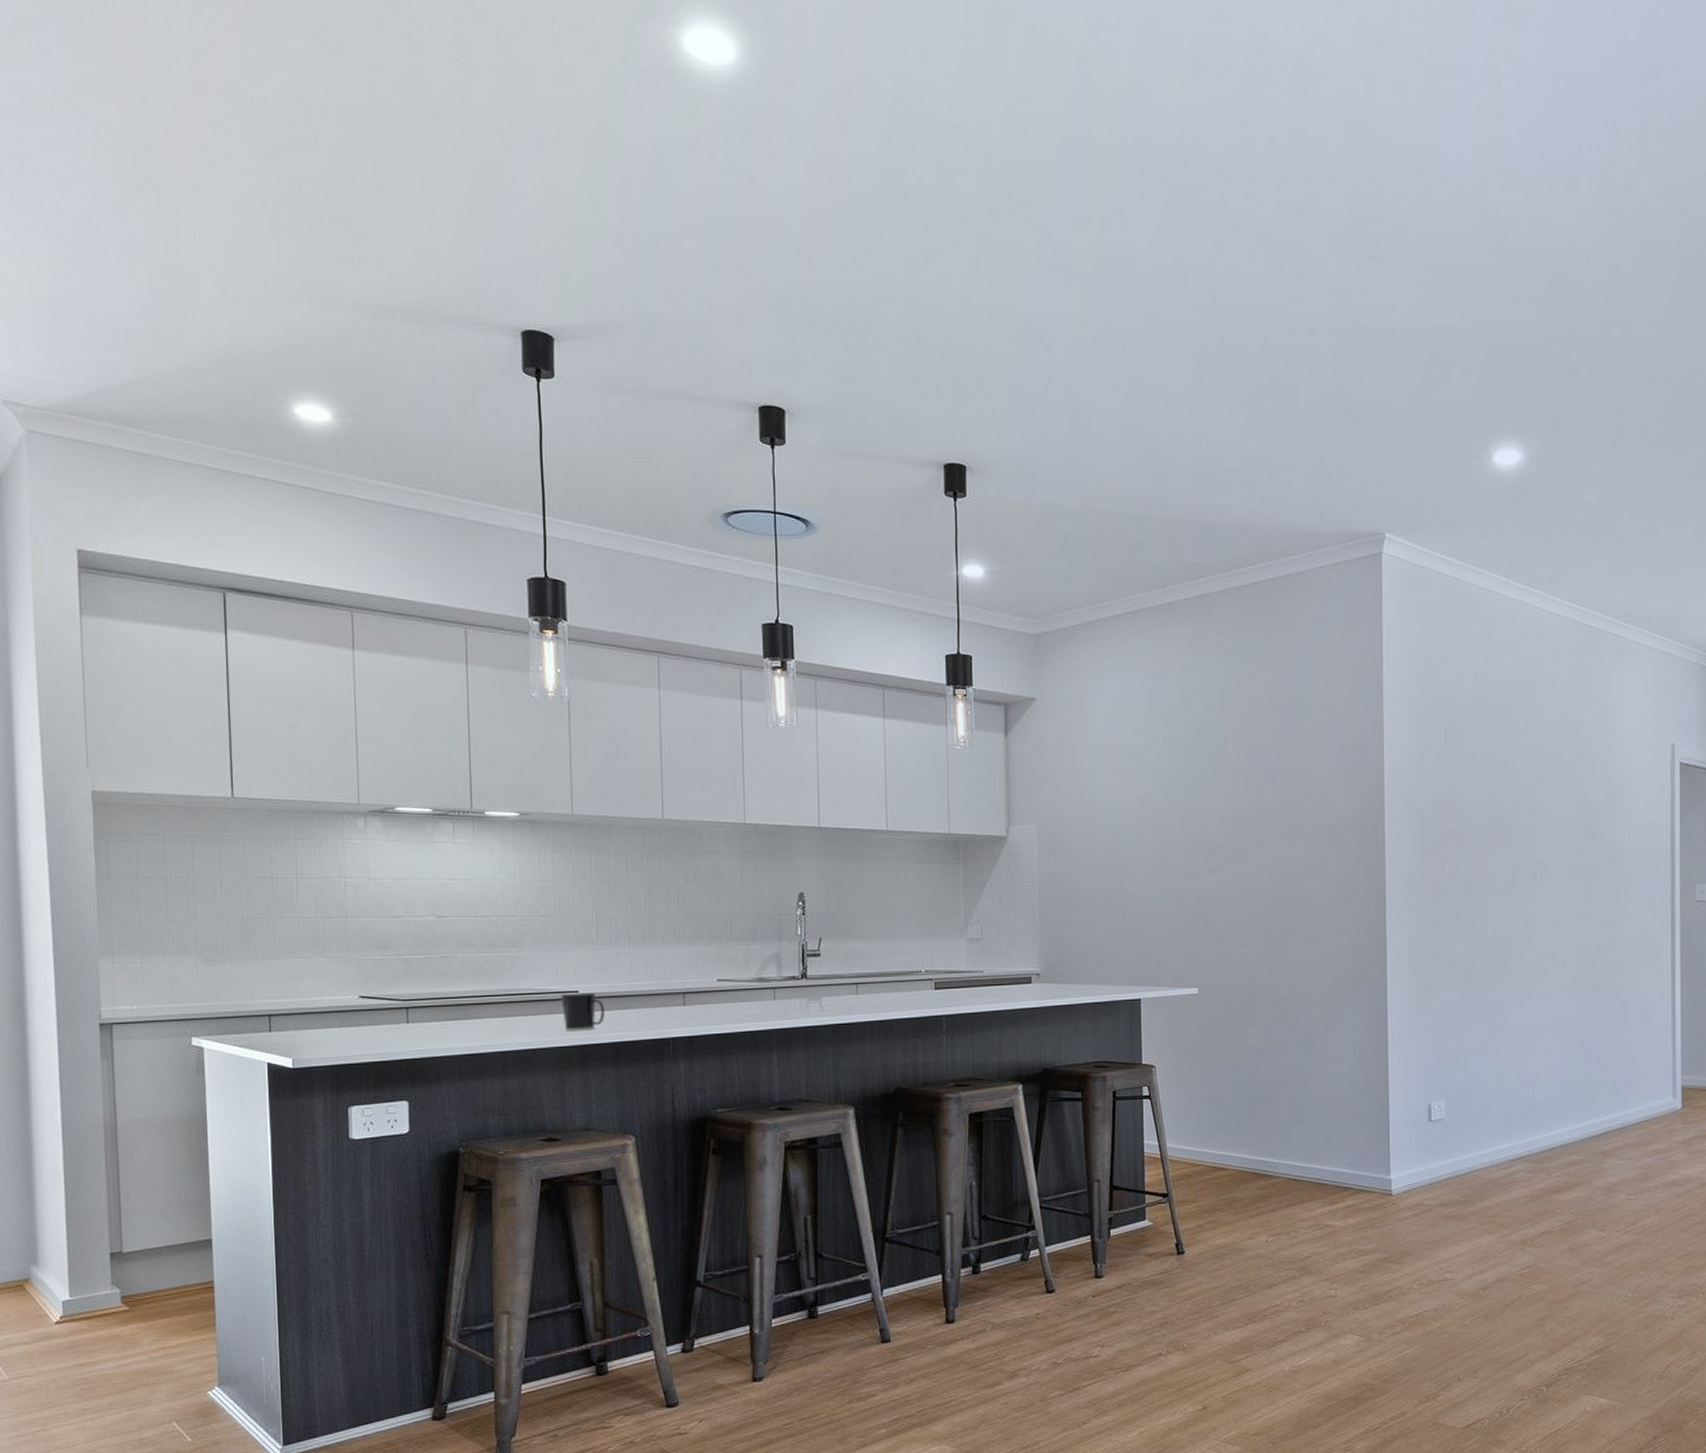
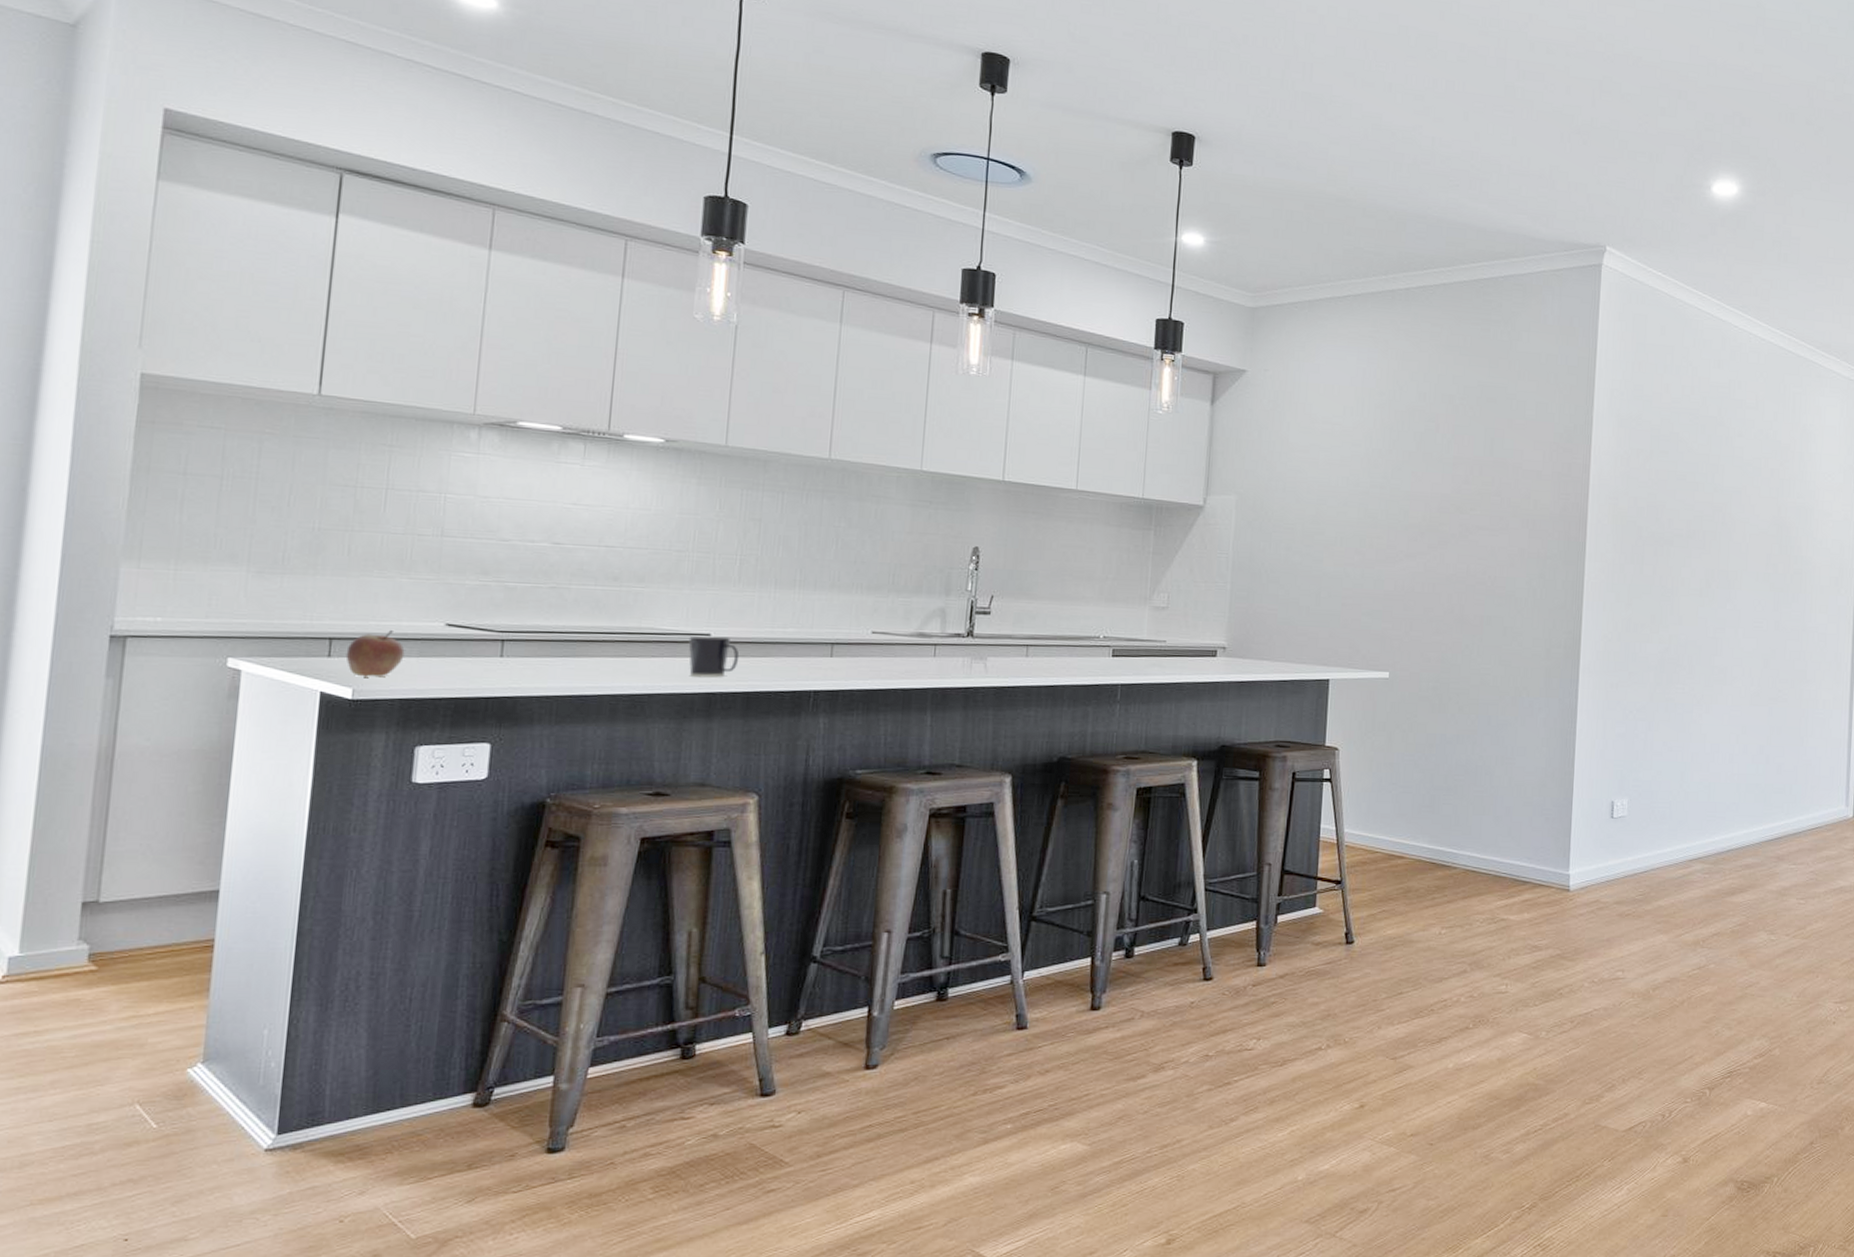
fruit: none [283,1005,330,1048] -> present [345,630,405,678]

